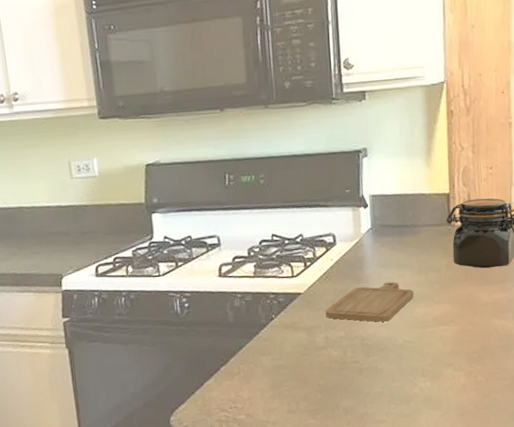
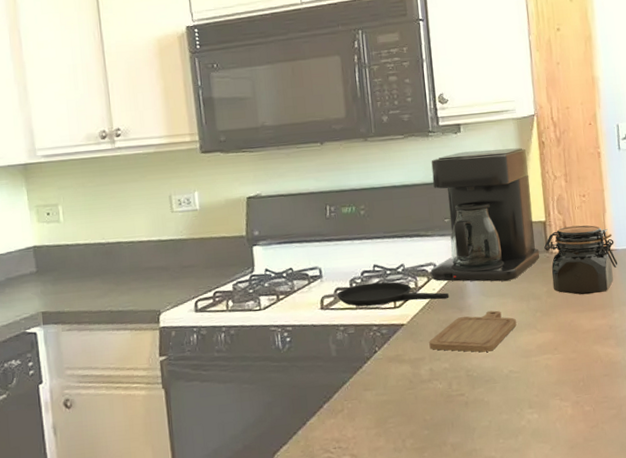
frying pan: none [235,251,347,275] -> present [337,282,449,306]
coffee maker: none [329,117,442,254] -> present [430,148,540,282]

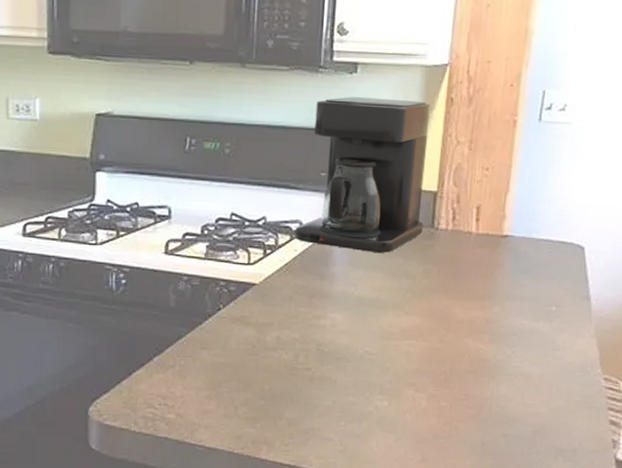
frying pan: present [337,282,449,306] -> none [185,232,312,263]
chopping board: present [429,310,517,352] -> none [280,283,383,328]
jar: present [544,225,618,295] -> none [430,201,512,282]

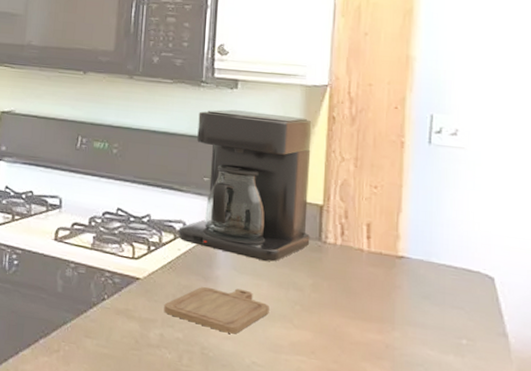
chopping board: none [280,283,383,328] -> present [164,287,269,334]

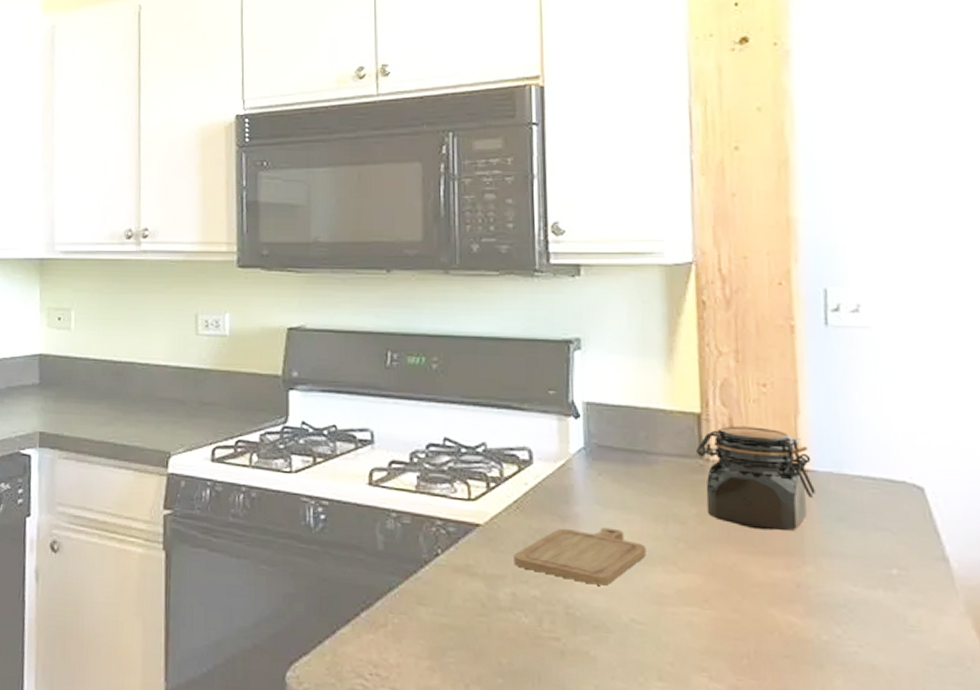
coffee maker: present [178,109,312,262] -> none [523,302,689,491]
jar: none [317,217,408,304] -> present [697,426,816,532]

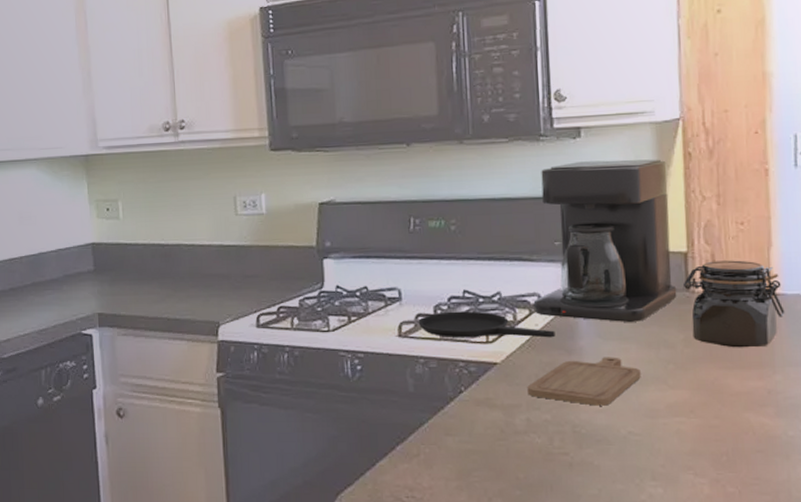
frying pan: none [391,460,548,500] -> present [418,311,556,338]
coffee maker: none [523,302,689,491] -> present [533,159,677,323]

